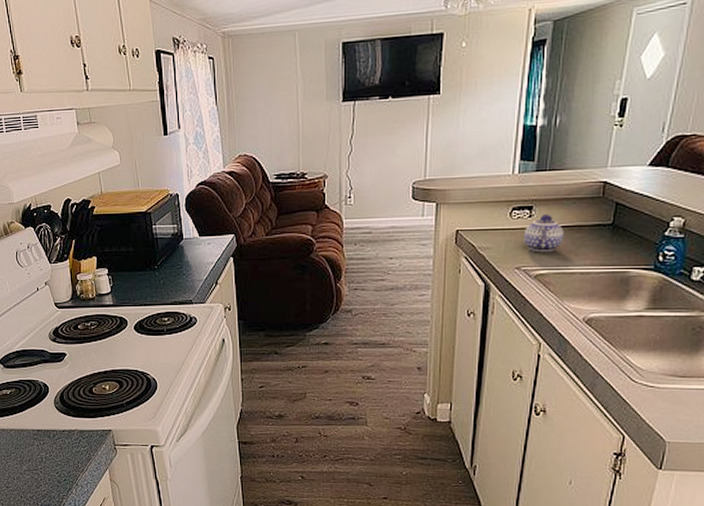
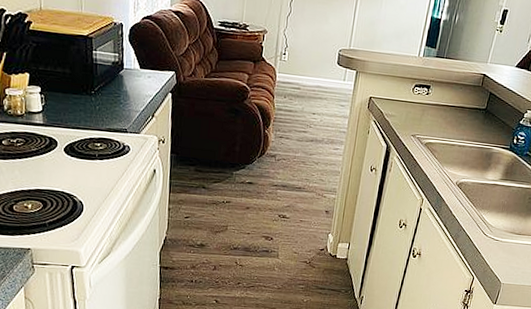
teapot: present [524,214,564,253] -> none [420,94,451,126]

